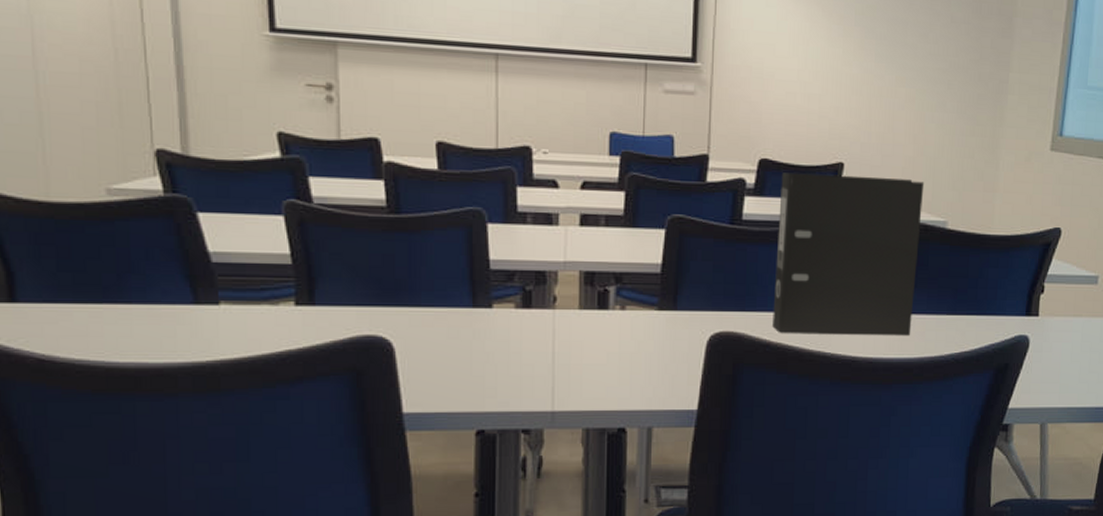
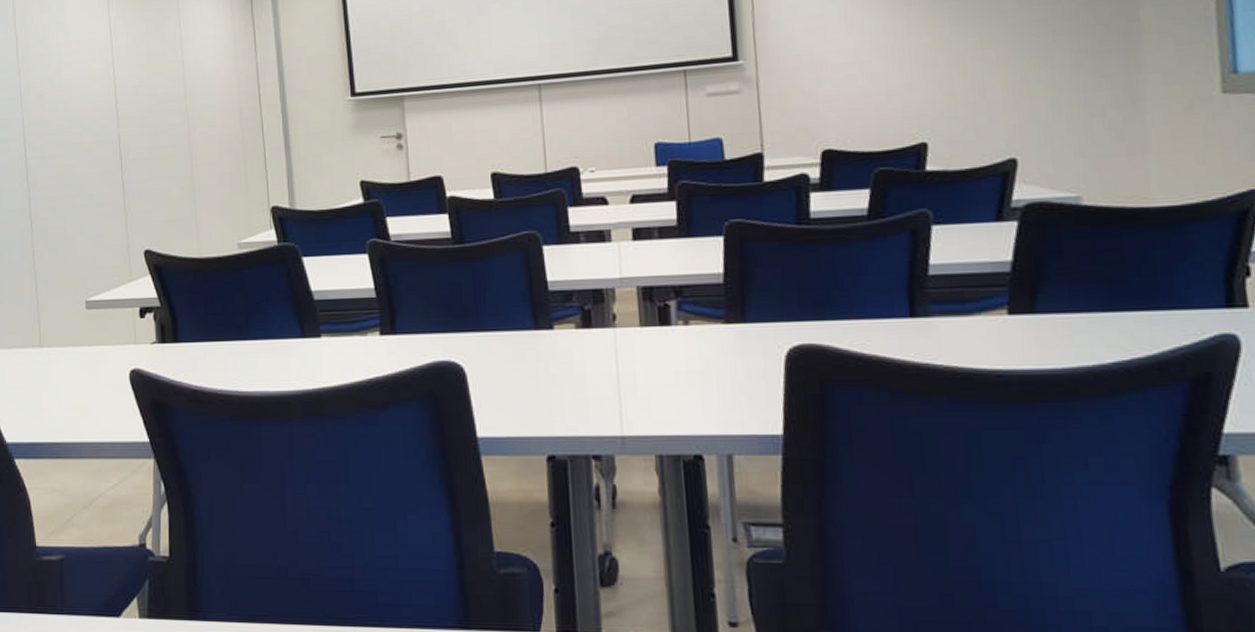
binder: present [772,172,925,336] -> none [850,152,1052,345]

